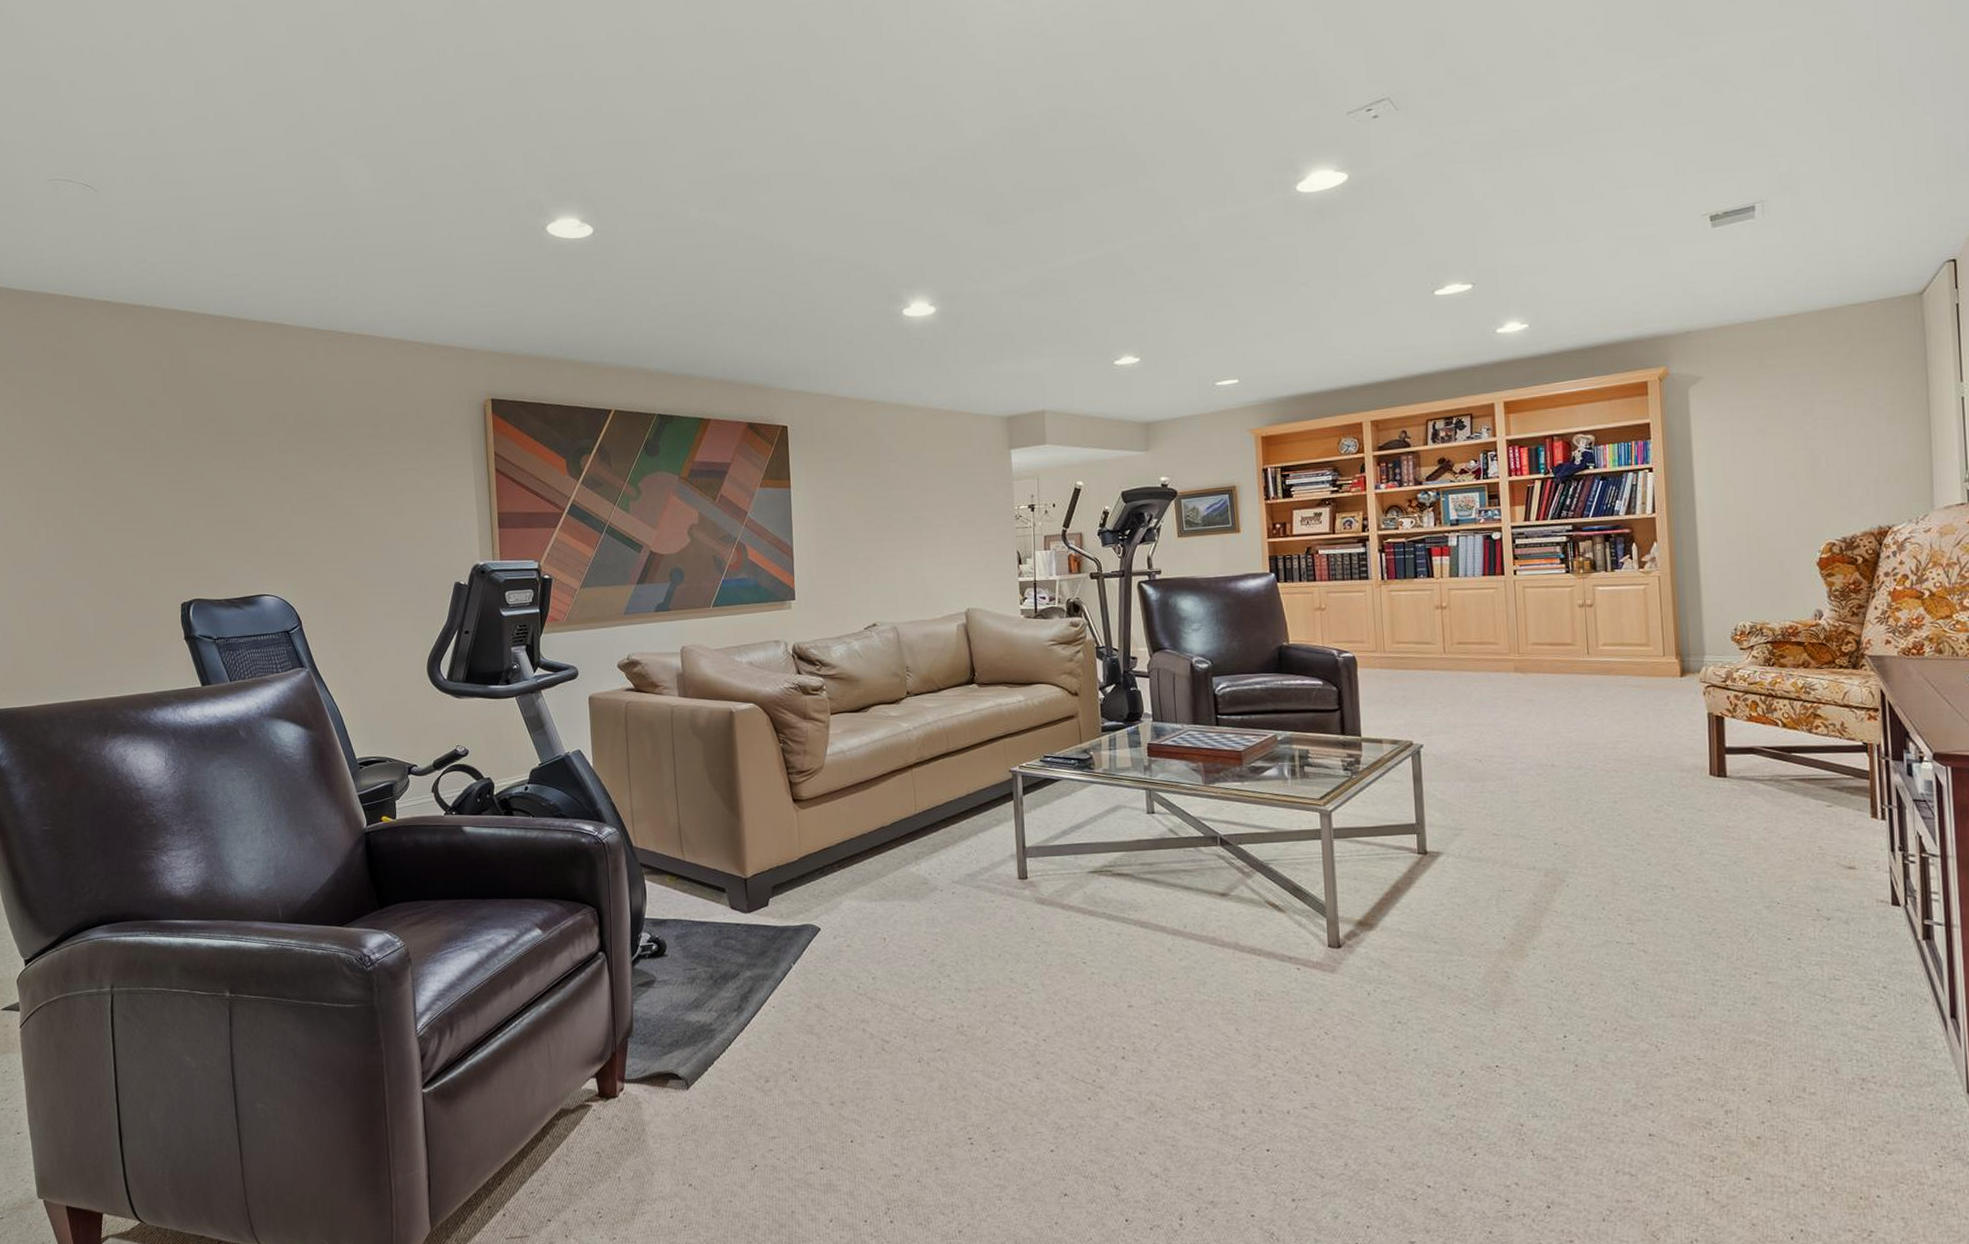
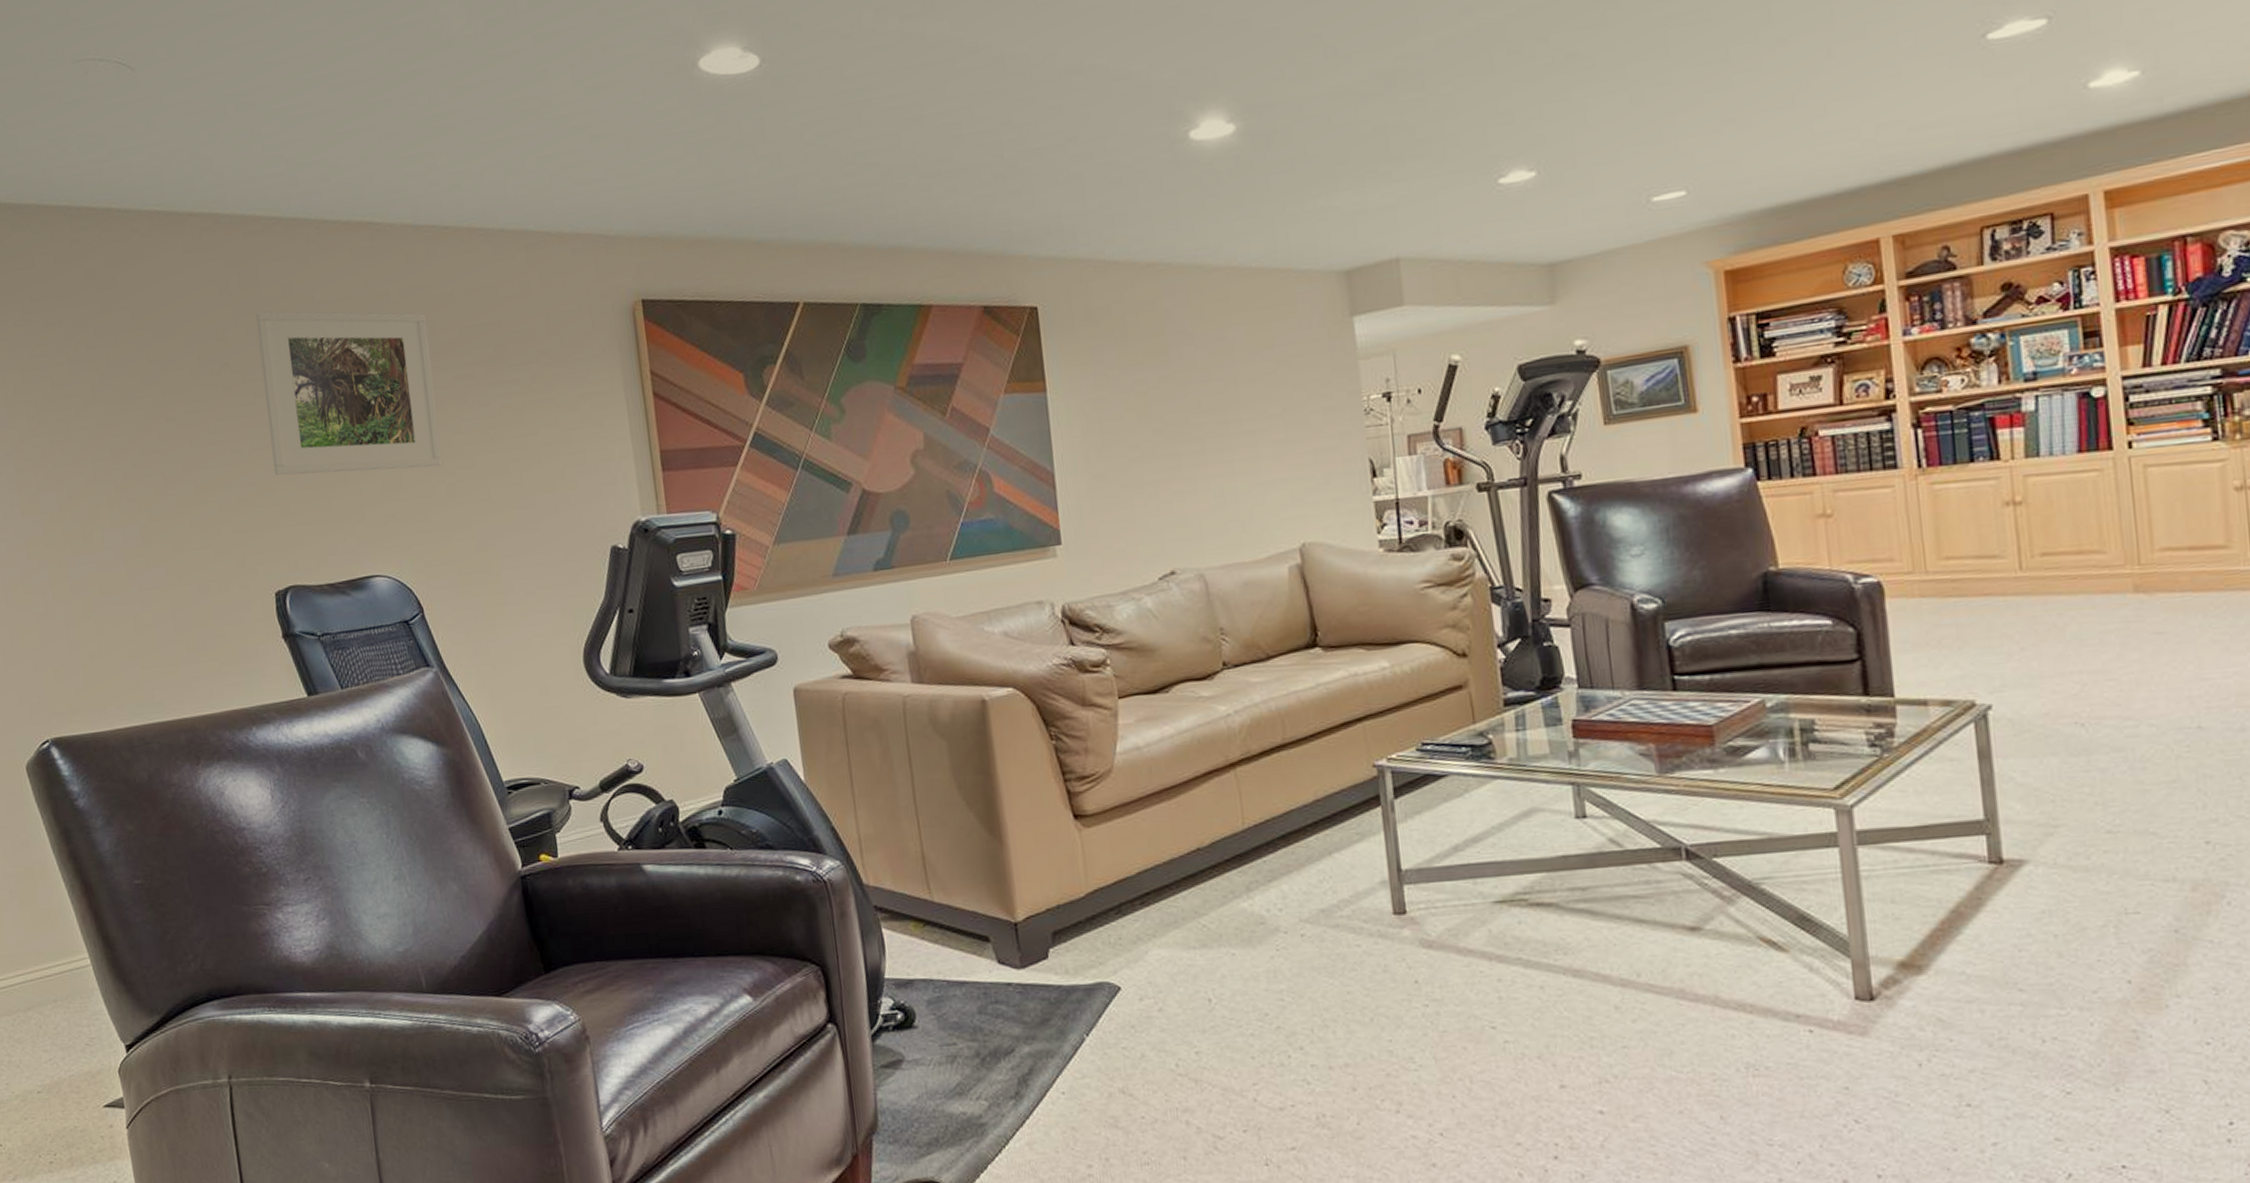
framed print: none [183,385,326,514] -> present [256,311,443,476]

